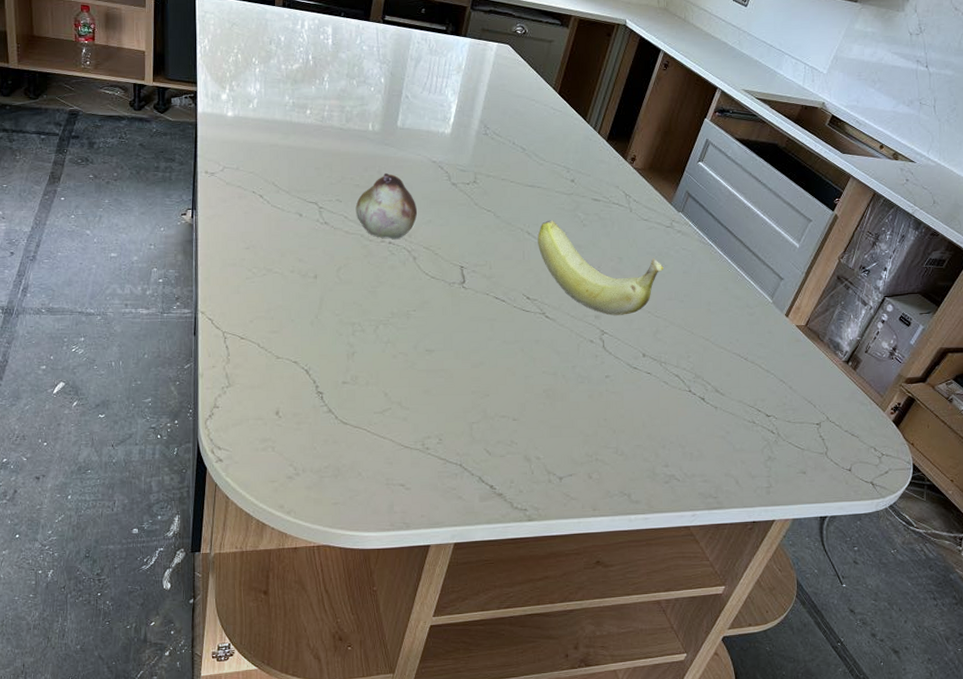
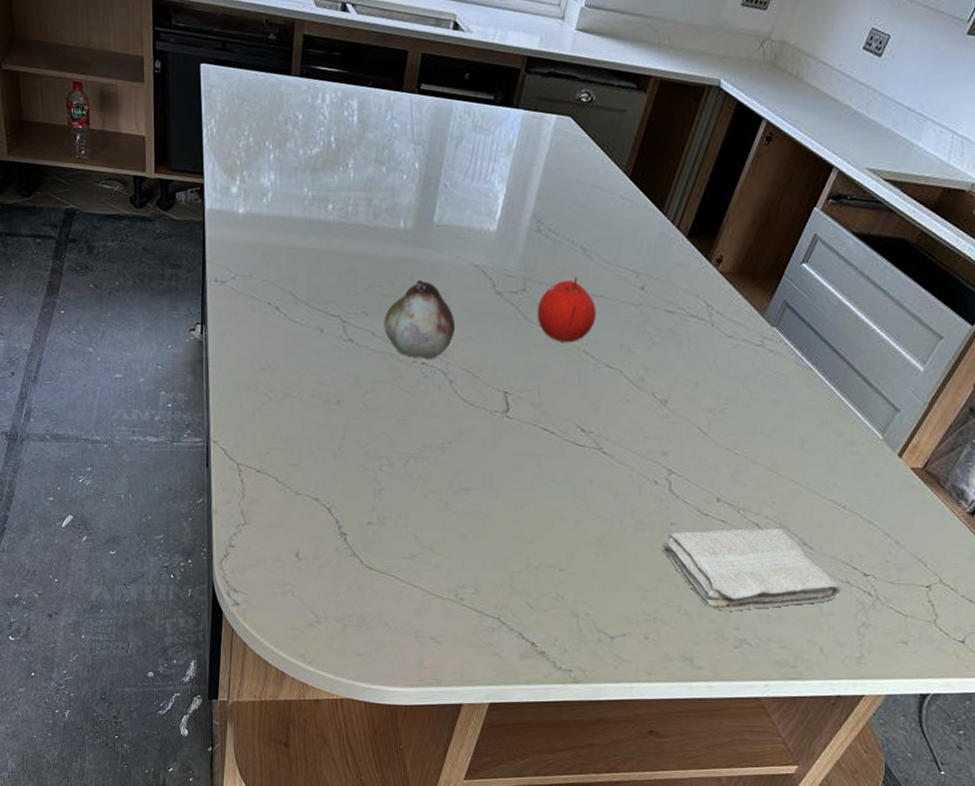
fruit: none [486,171,536,226] -> present [537,276,596,343]
banana: present [538,220,664,315] -> none [597,336,749,452]
washcloth: none [600,378,749,451] -> present [663,528,841,611]

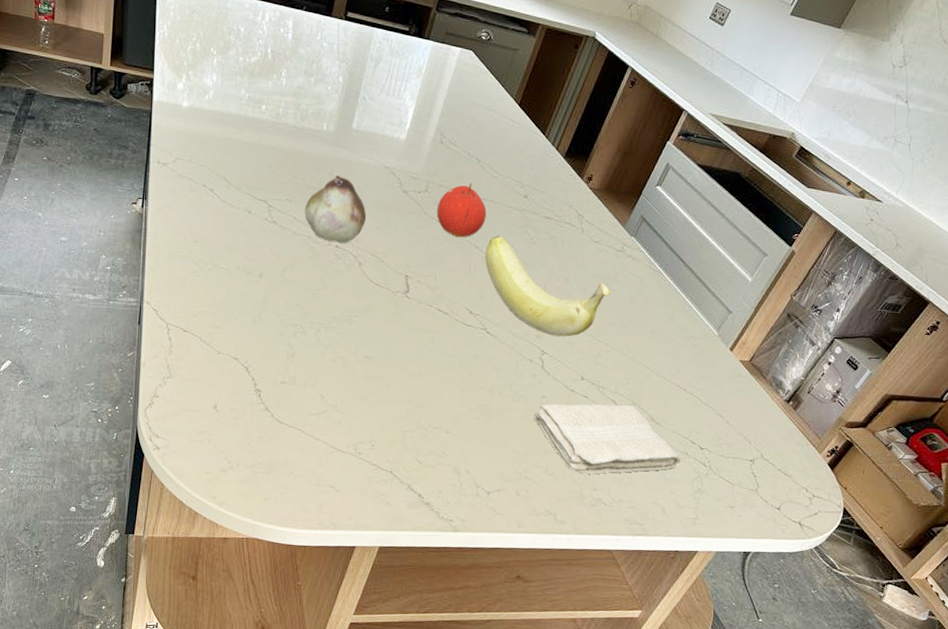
banana: none [597,336,749,452] -> present [485,235,611,337]

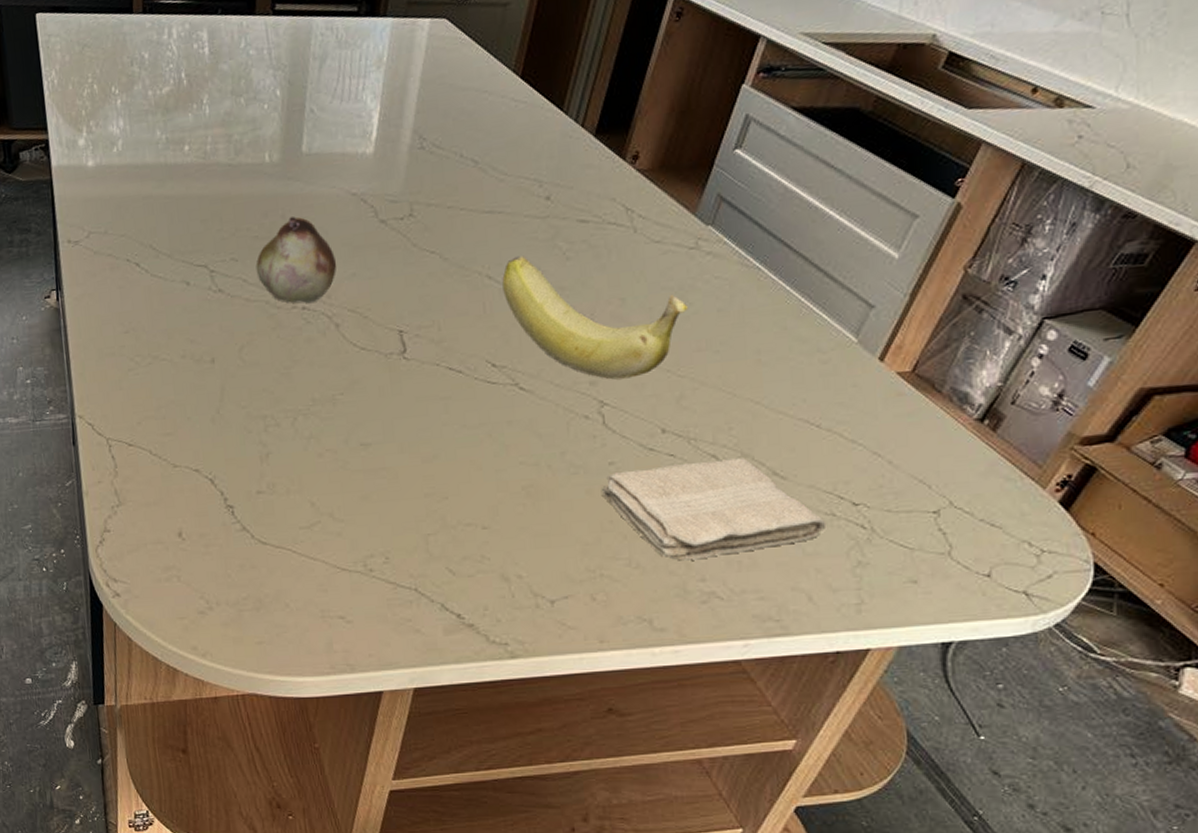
fruit: present [436,182,487,238] -> none [428,193,497,269]

